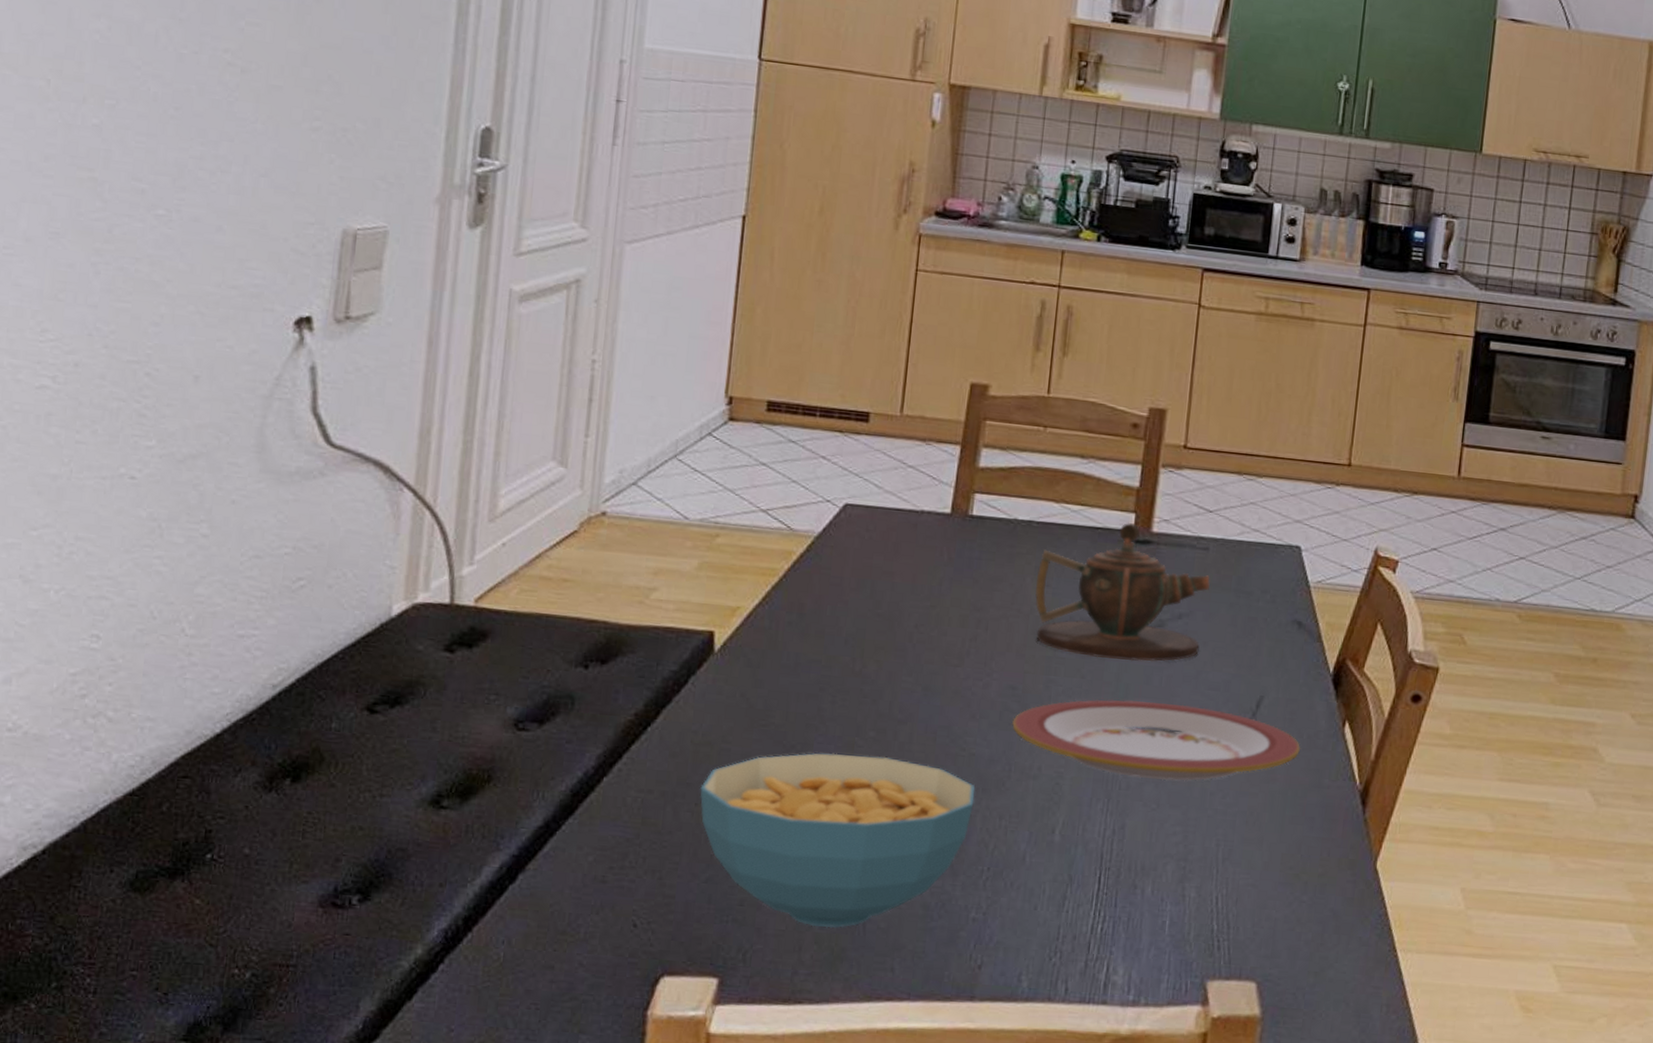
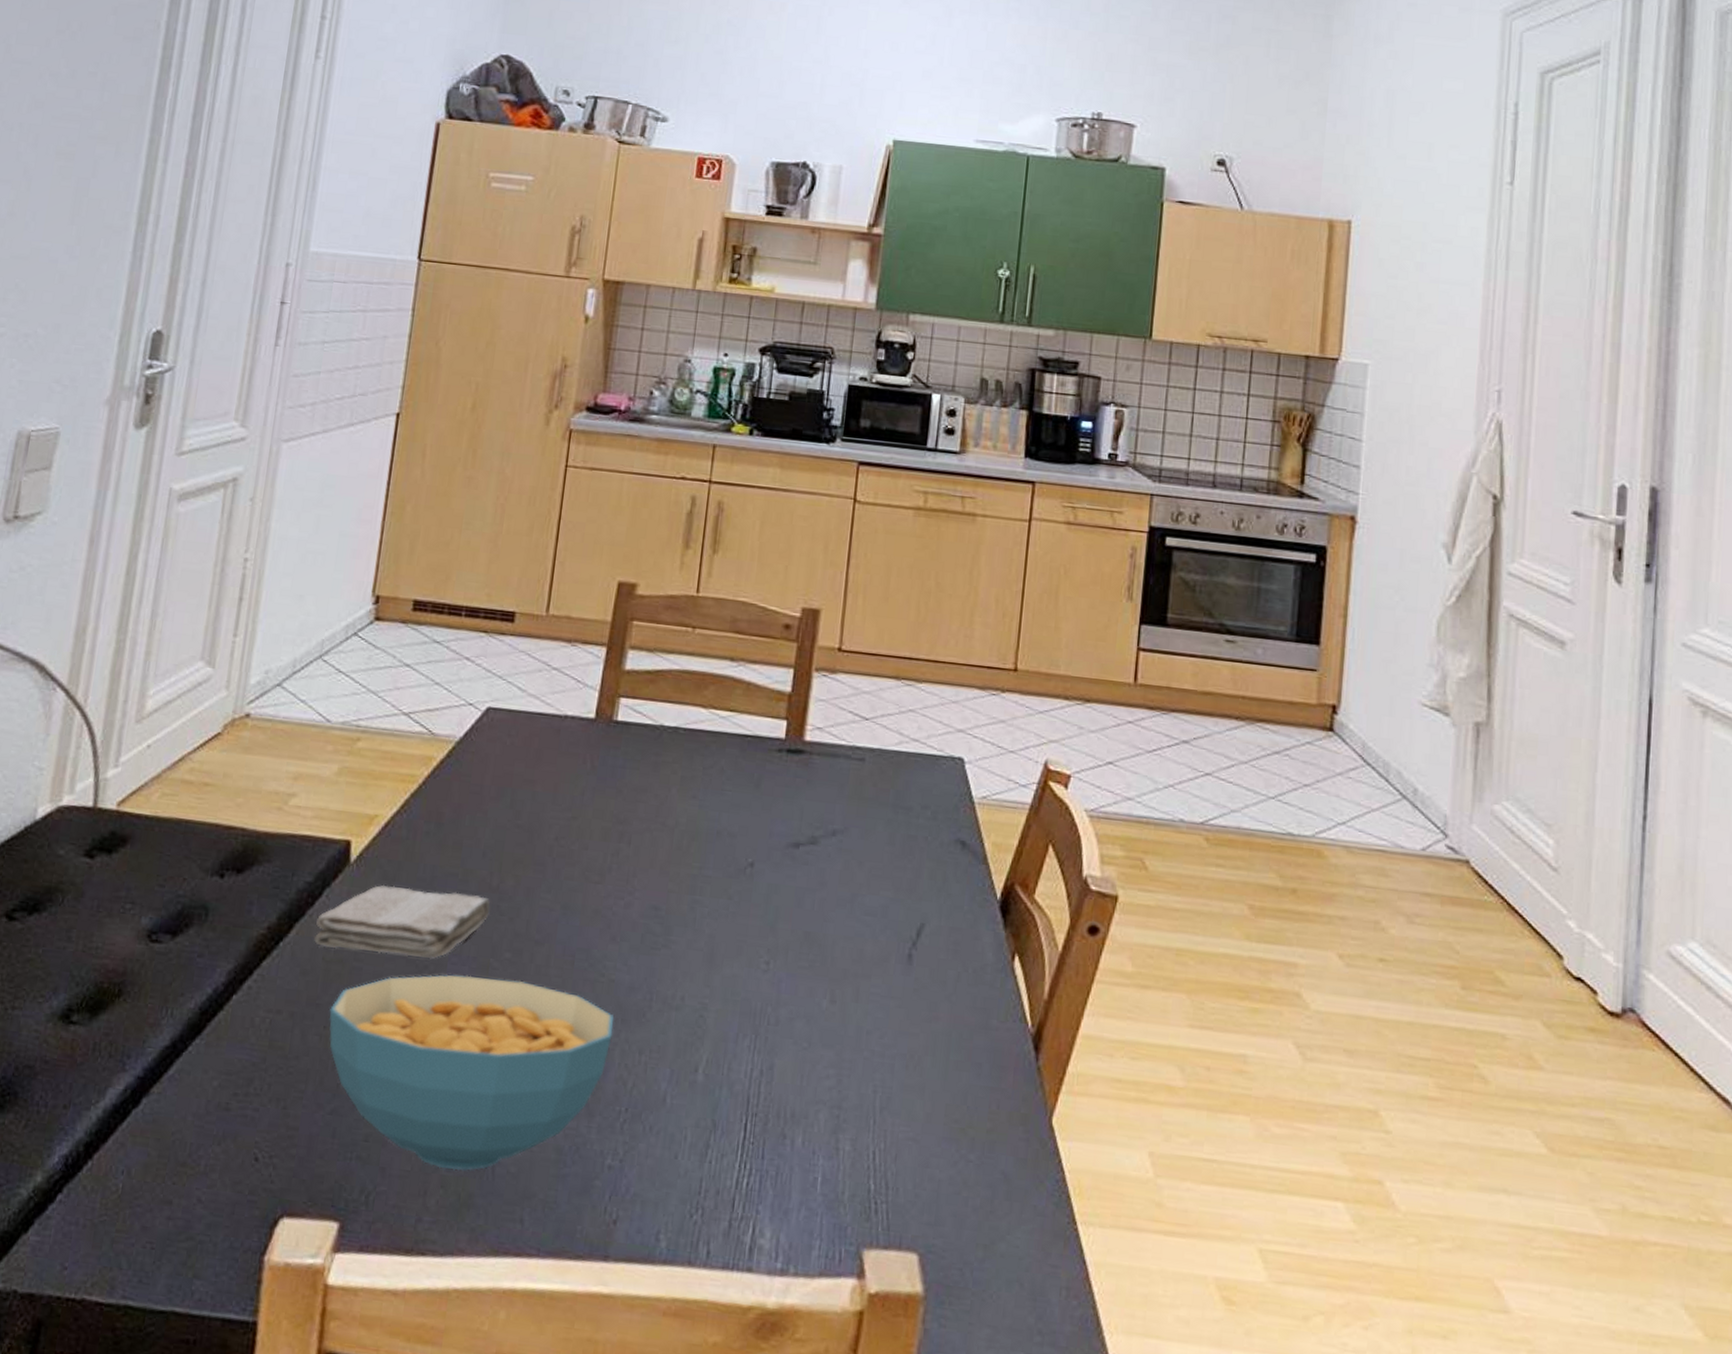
washcloth: none [681,671,854,740] -> present [313,884,491,959]
plate: present [1011,700,1301,781] -> none [653,923,966,1018]
teapot: present [1035,523,1210,662] -> none [681,730,866,883]

